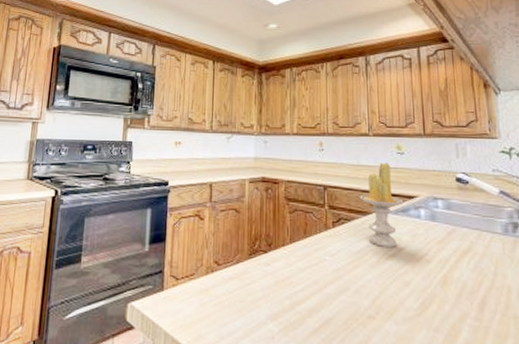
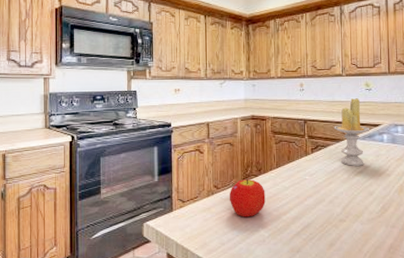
fruit: none [233,254,276,305] -> present [230,178,266,218]

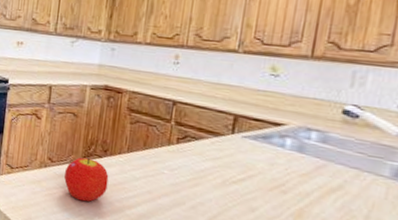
candle: present [334,98,369,166] -> none [213,83,266,173]

